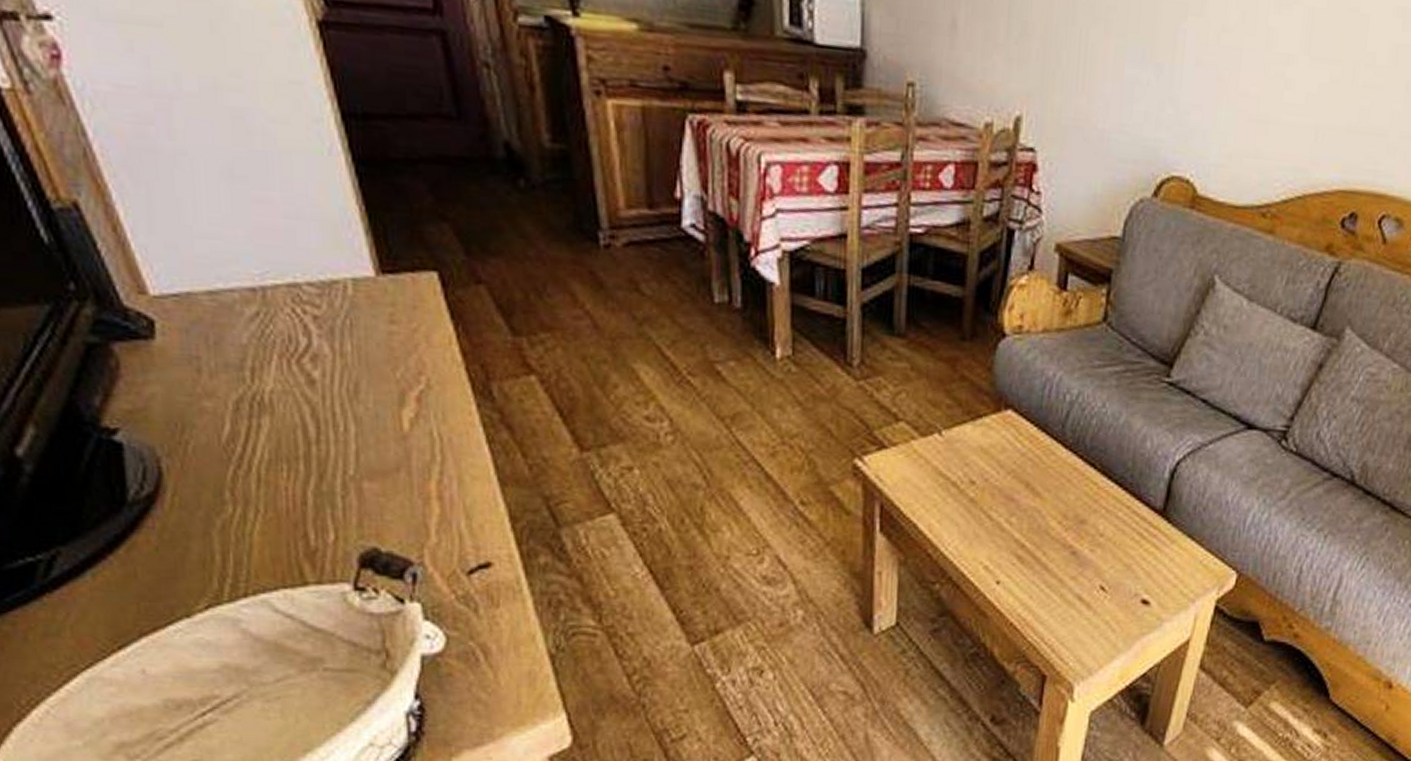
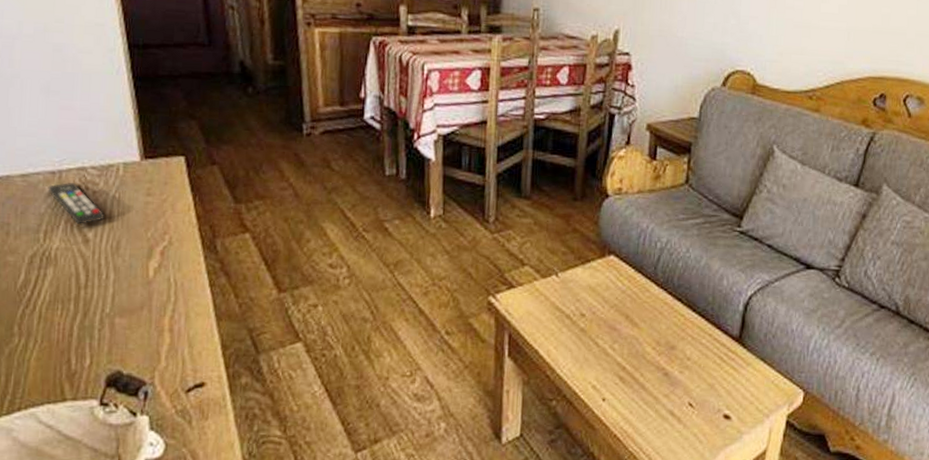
remote control: none [248,303,335,360] -> present [48,182,105,224]

